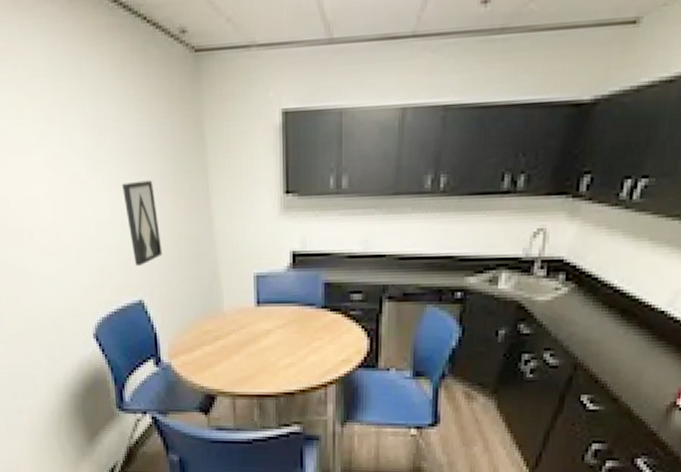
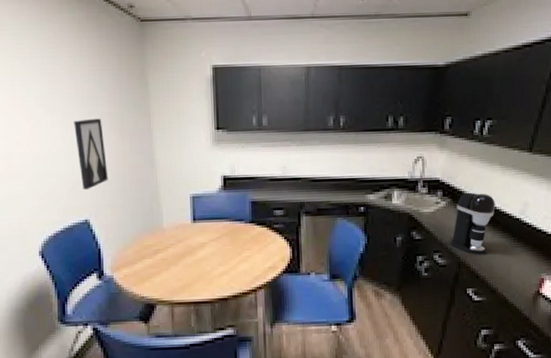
coffee maker: none [567,277,635,355] -> present [450,193,495,255]

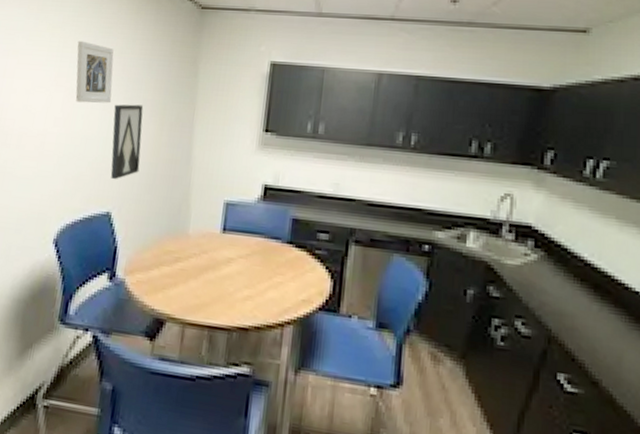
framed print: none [25,63,70,123] -> present [75,40,114,104]
coffee maker: present [450,193,495,255] -> none [539,248,606,332]

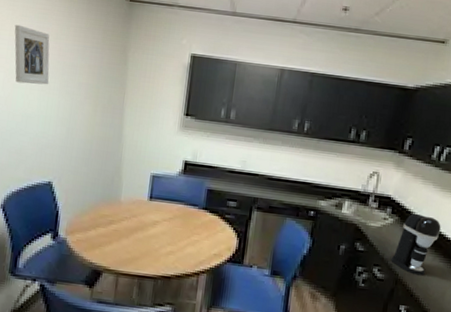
wall art: present [110,104,144,180] -> none [50,86,79,154]
coffee maker: none [539,248,606,332] -> present [391,214,441,276]

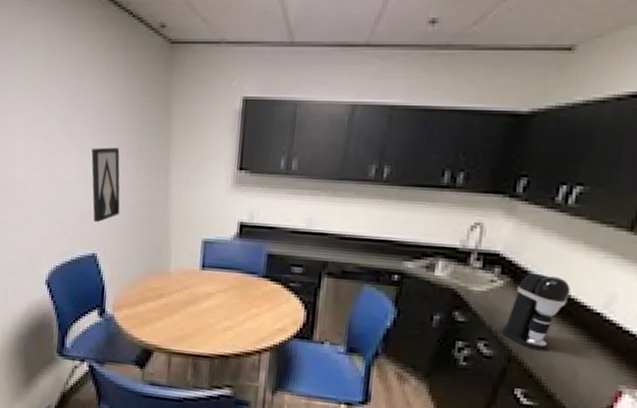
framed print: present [14,24,50,85] -> none [50,84,89,148]
wall art: none [50,86,79,154] -> present [91,147,120,223]

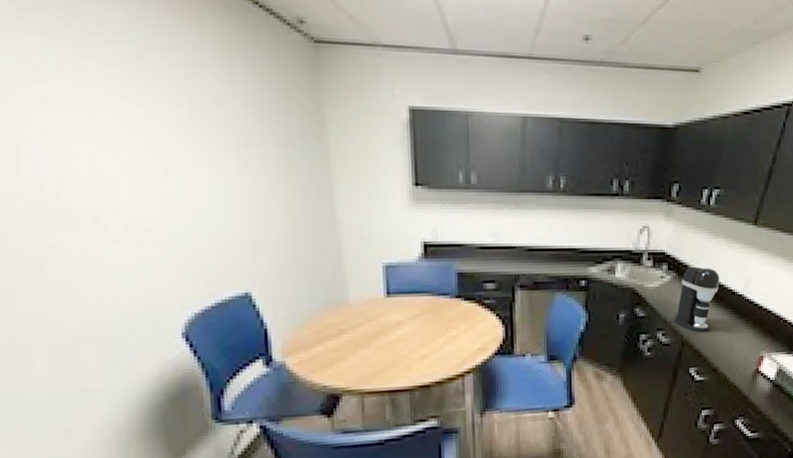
wall art: present [91,147,120,223] -> none [225,164,276,256]

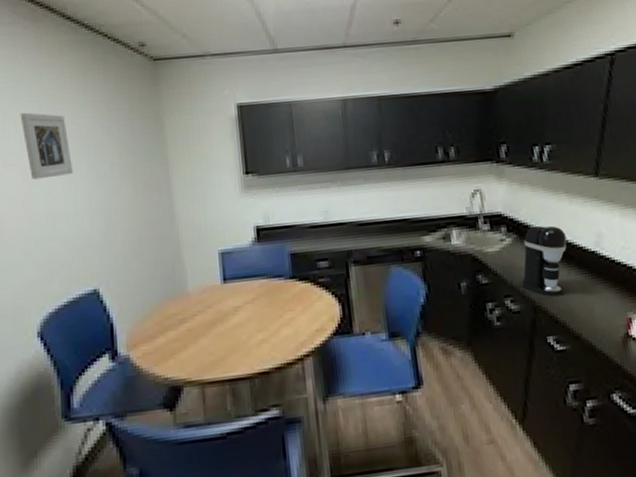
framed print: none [151,84,220,166] -> present [20,112,74,180]

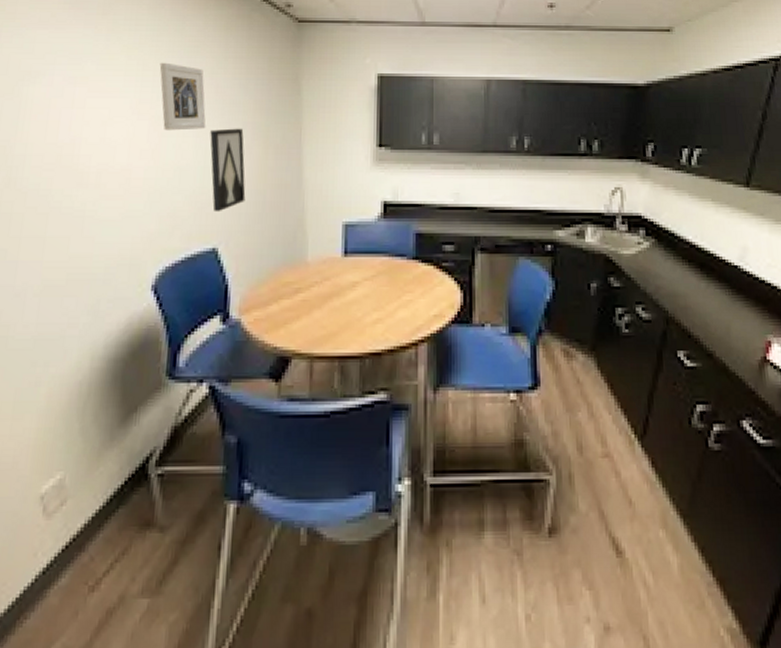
wall art: none [78,170,121,255] -> present [210,128,246,212]
coffee maker: present [521,226,567,297] -> none [655,233,709,309]

